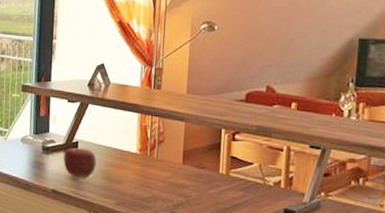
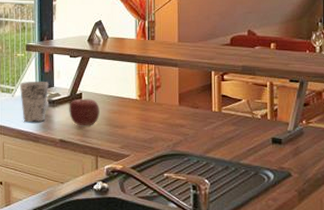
cup: none [12,124,44,170] -> present [19,81,49,123]

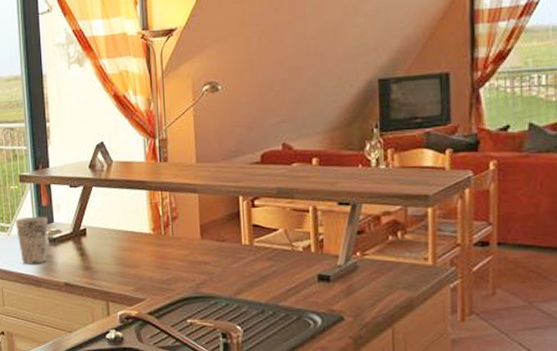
apple: present [69,99,100,126] -> none [72,234,108,267]

